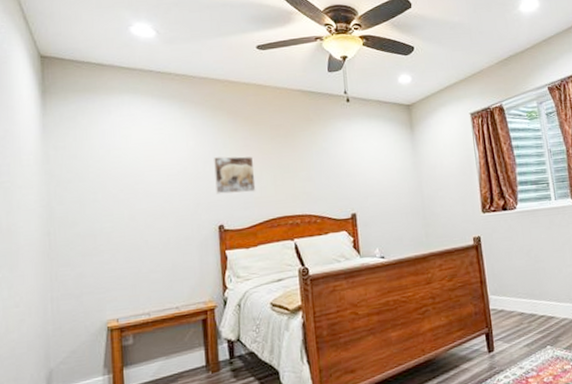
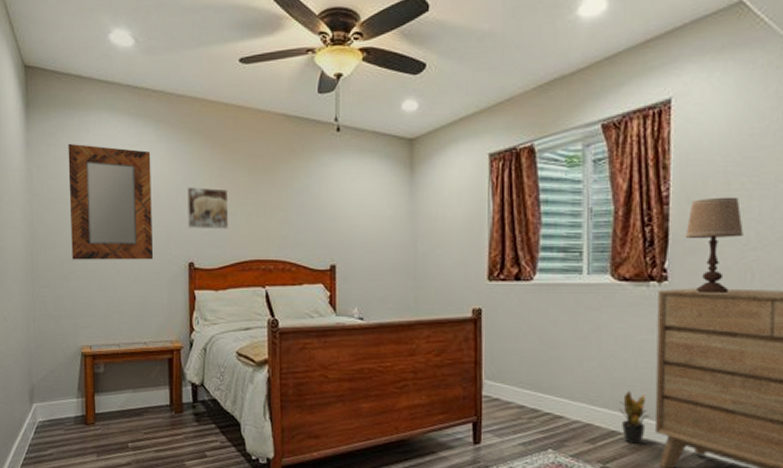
home mirror: none [89,125,183,236] -> present [68,143,154,260]

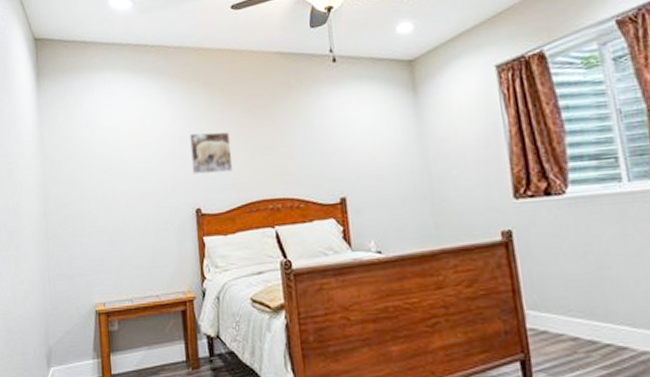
home mirror: present [68,143,154,260] -> none [75,103,161,217]

